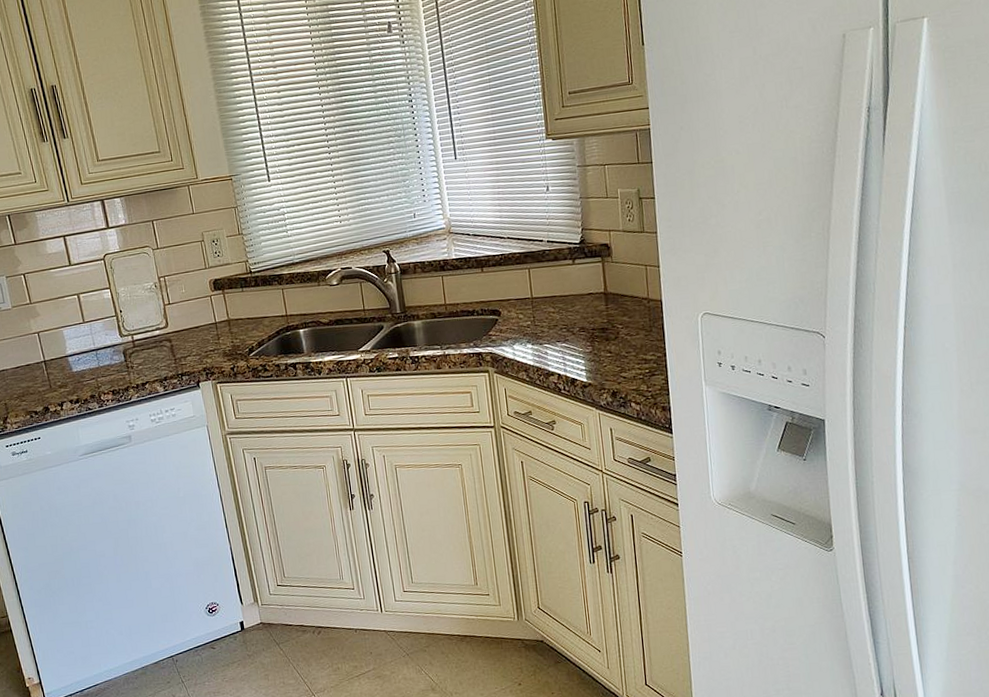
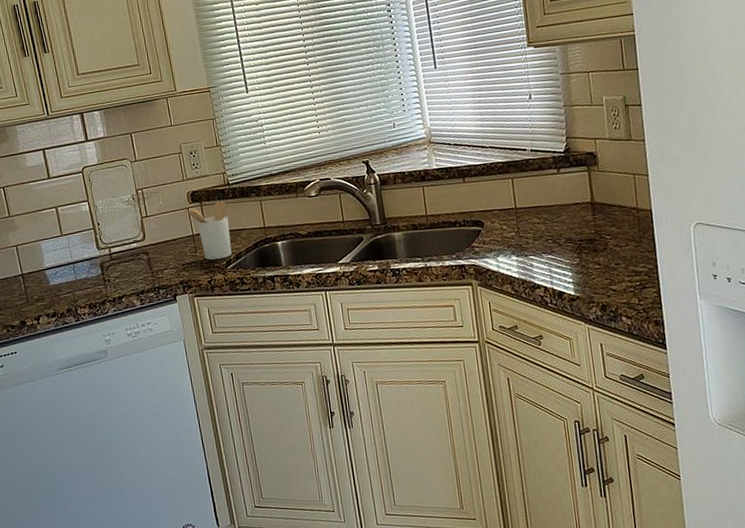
utensil holder: none [206,289,254,348] -> present [183,201,232,261]

